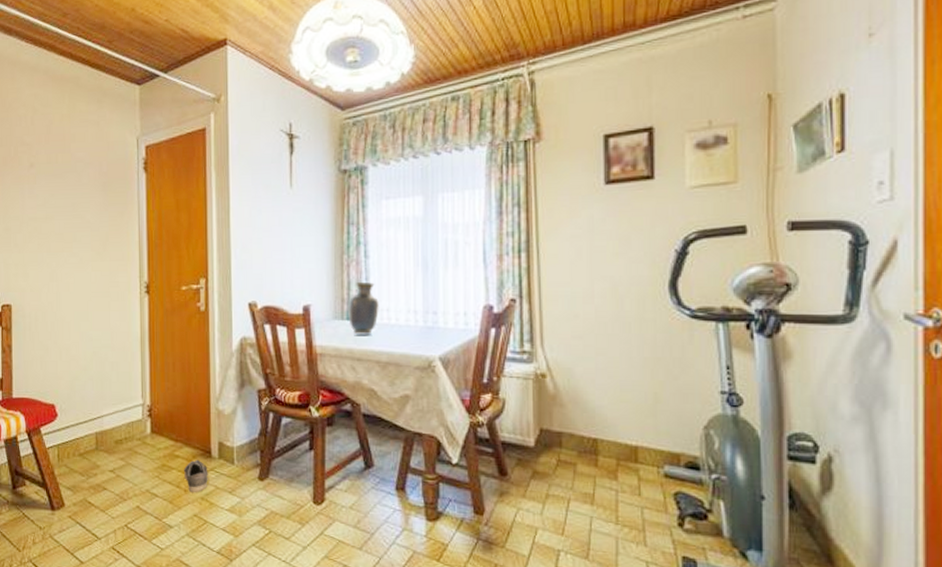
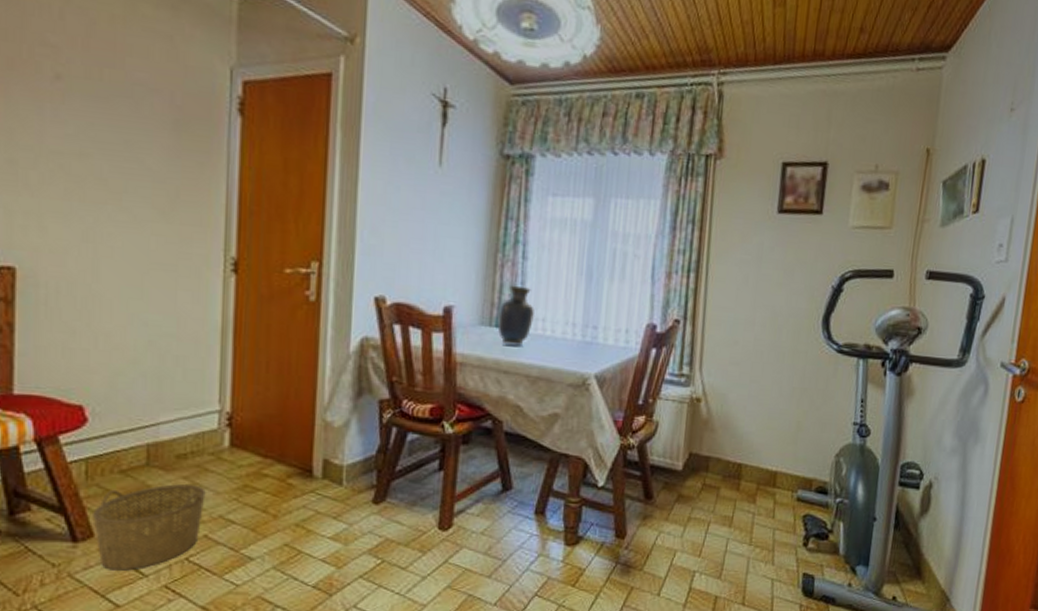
basket: none [63,464,136,534] -> present [93,484,206,571]
shoe: present [183,459,210,493] -> none [273,479,308,519]

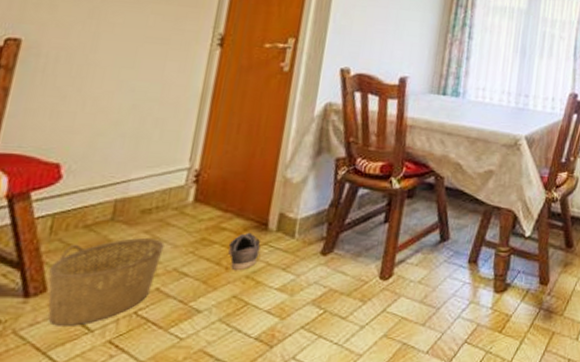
shoe: none [273,479,308,519] -> present [226,232,261,271]
vase: present [497,286,534,346] -> none [444,61,476,111]

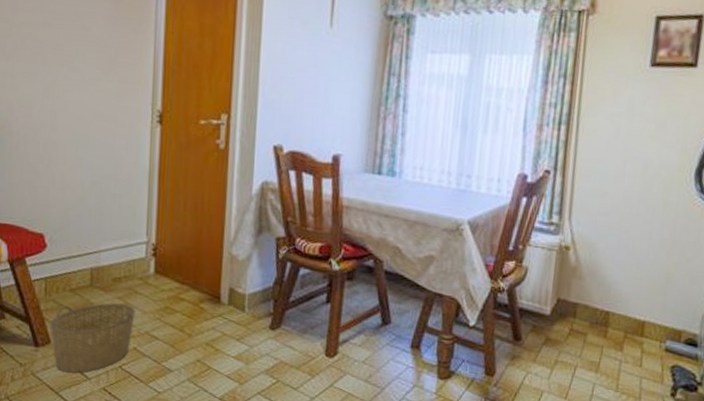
shoe: present [226,232,261,271] -> none [188,304,217,339]

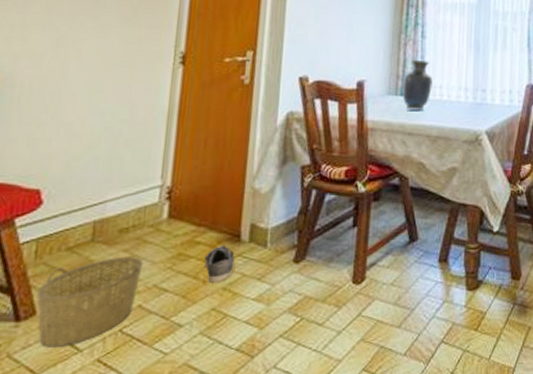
shoe: none [188,304,217,339] -> present [203,245,236,284]
vase: none [379,137,413,192] -> present [402,61,433,110]

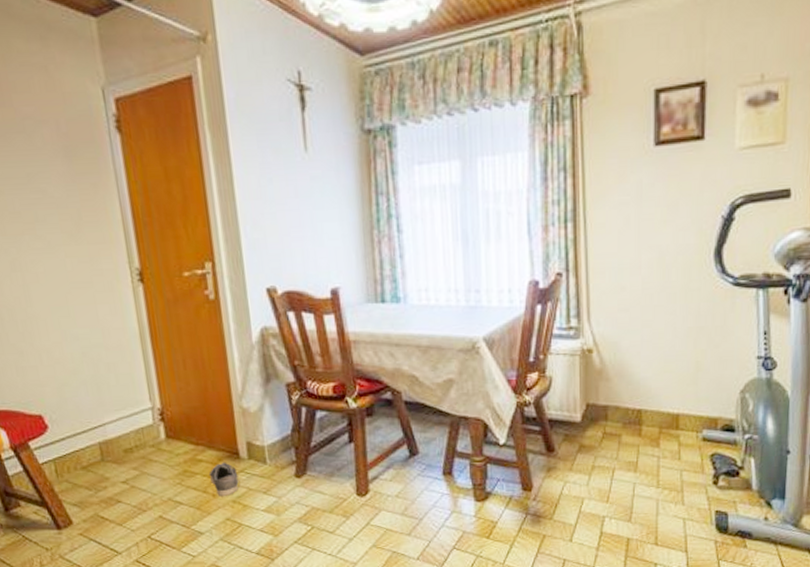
basket: present [36,257,143,348] -> none [68,474,156,550]
vase: present [402,61,433,110] -> none [382,260,417,319]

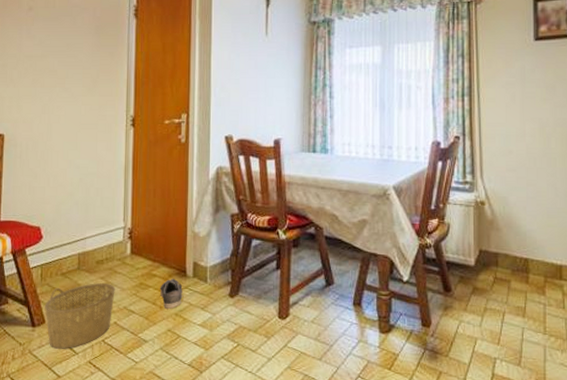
basket: none [68,474,156,550] -> present [45,283,115,349]

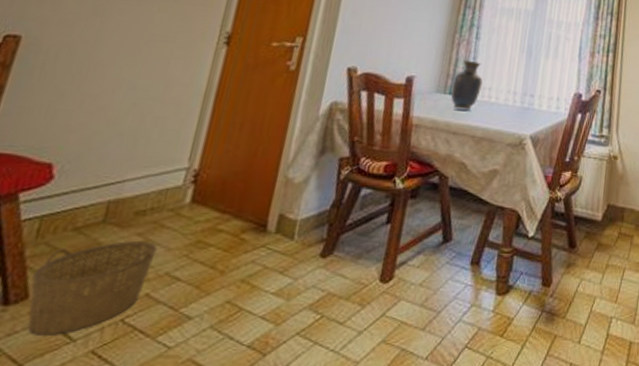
shoe: present [159,278,184,310] -> none [220,234,258,275]
vase: none [314,120,341,166] -> present [450,61,483,111]

